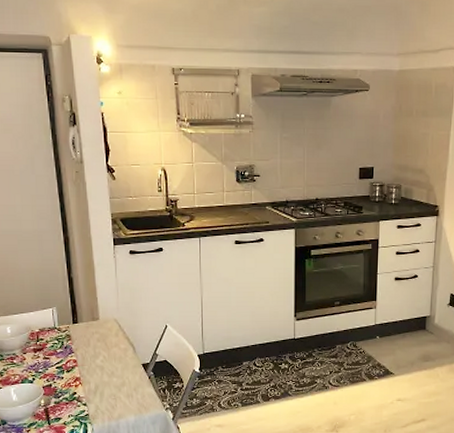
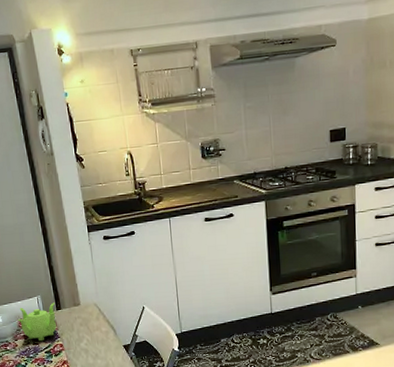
teapot: none [28,315,72,356] -> present [17,302,57,342]

